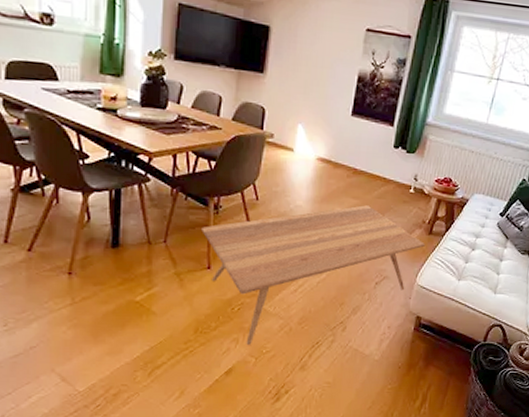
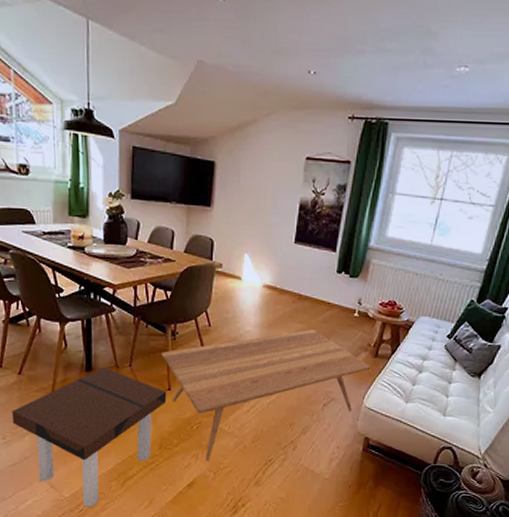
side table: none [17,242,206,402] -> present [12,366,167,507]

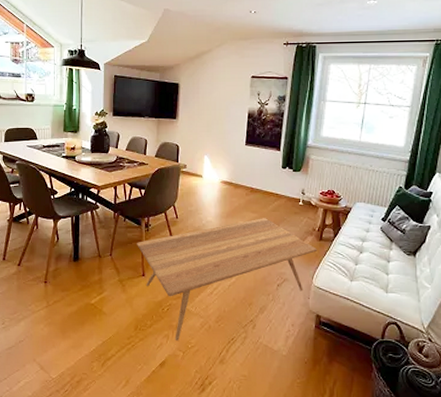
side table: present [12,366,167,507] -> none [11,256,142,388]

